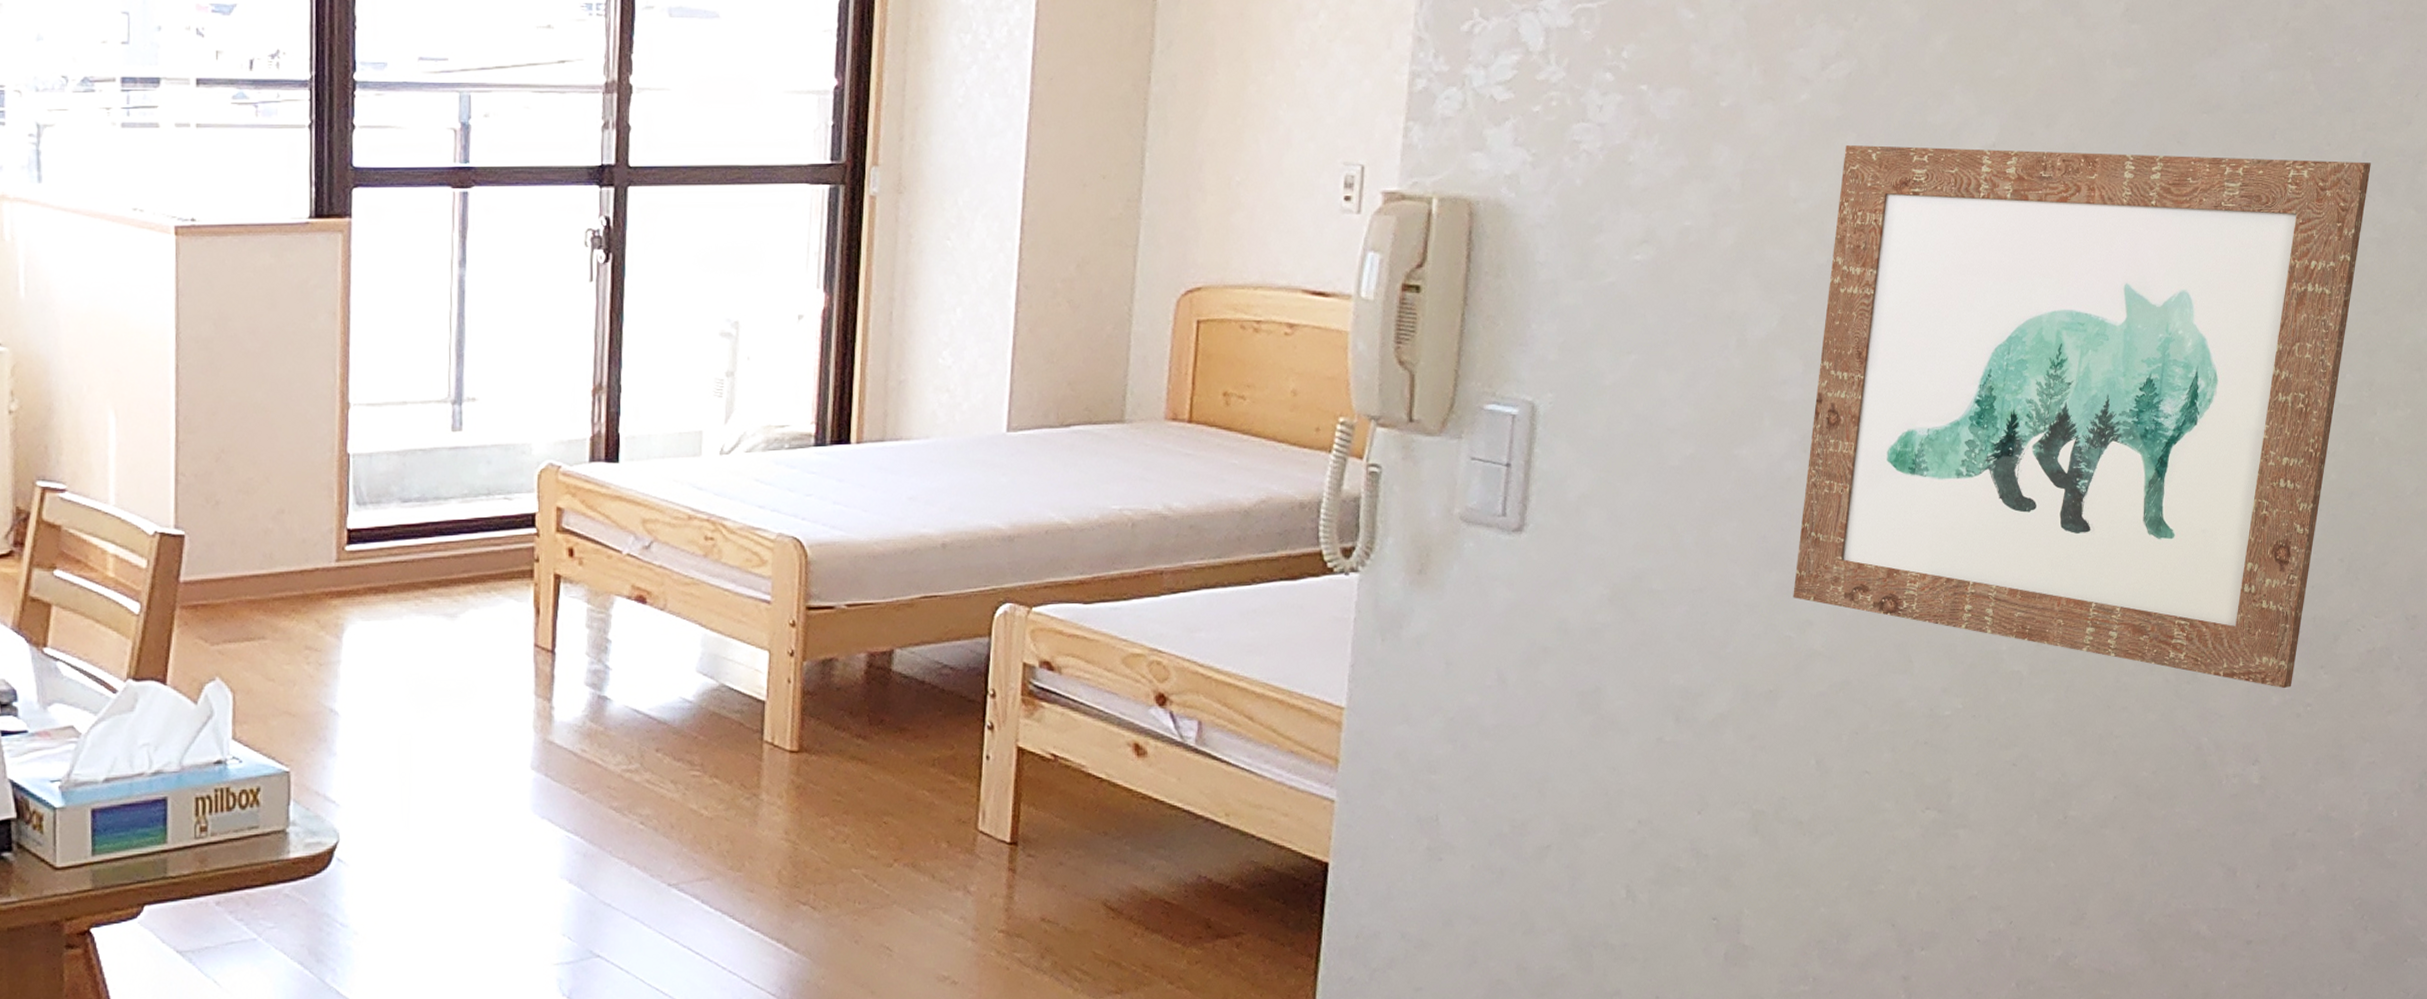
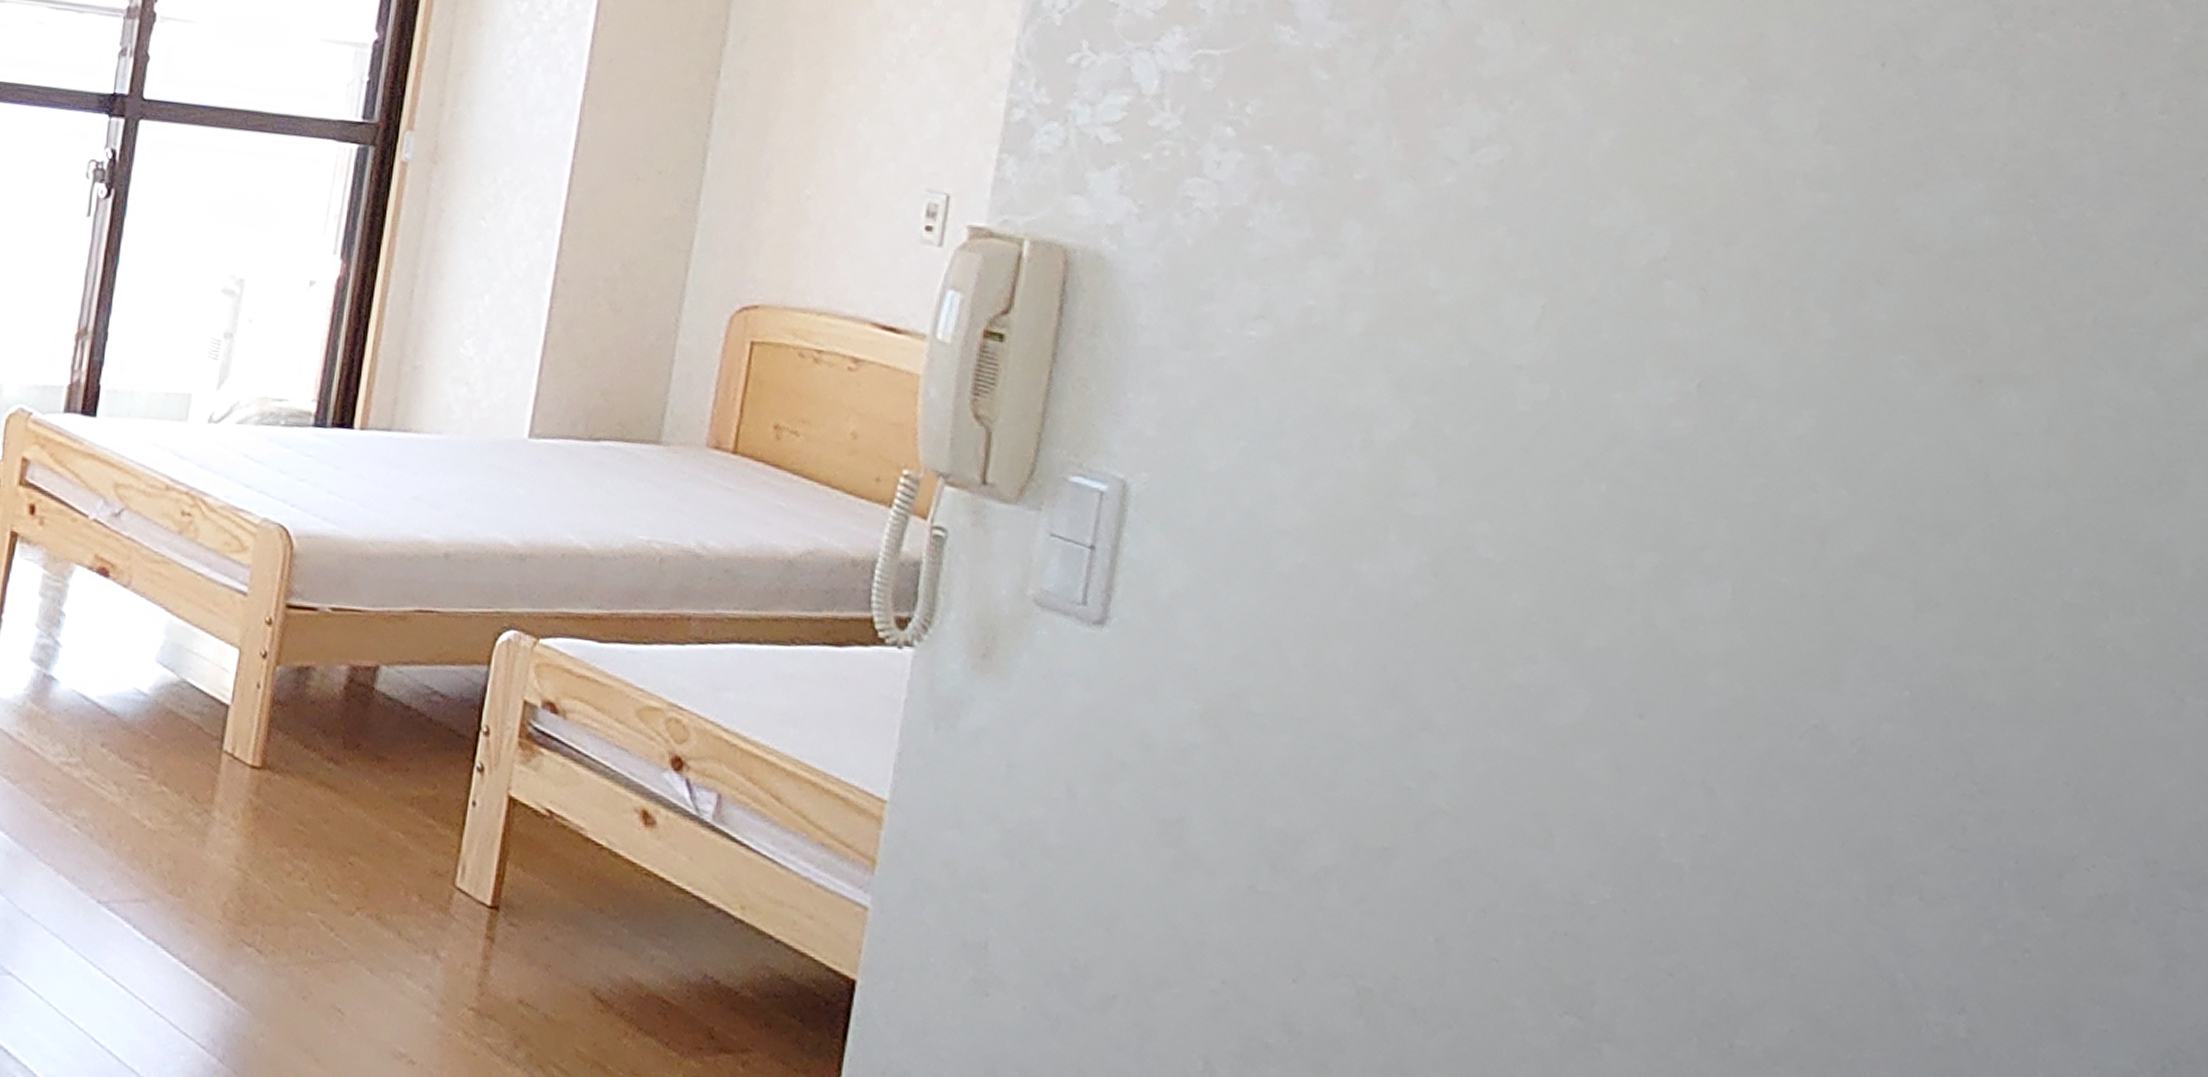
wall art: present [1793,145,2371,689] -> none [1415,239,2103,928]

